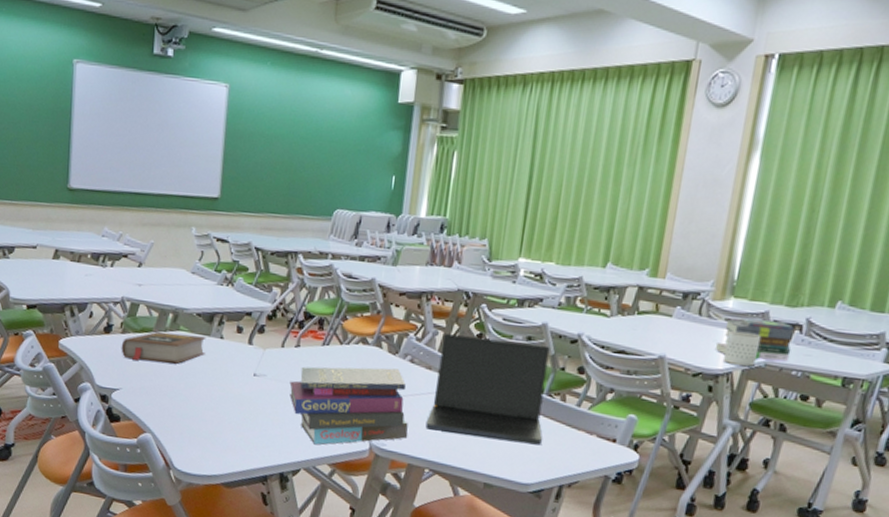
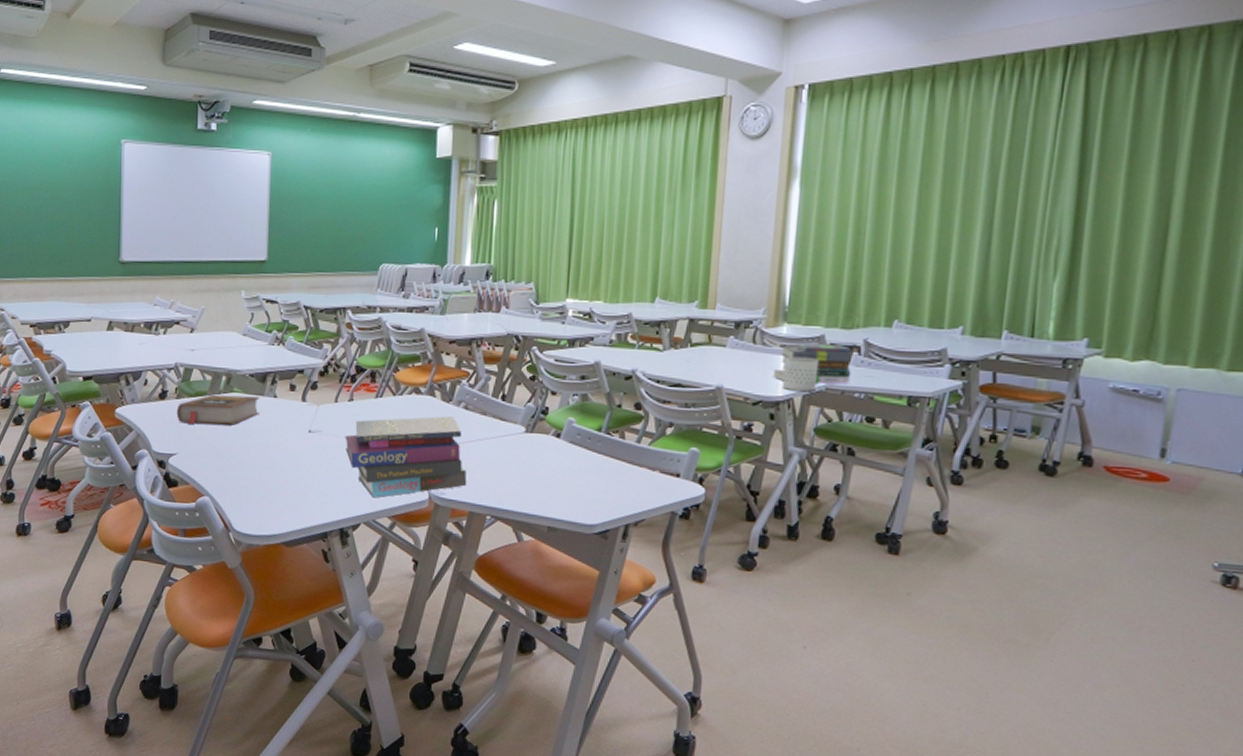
laptop: present [425,334,550,445] -> none [484,378,605,485]

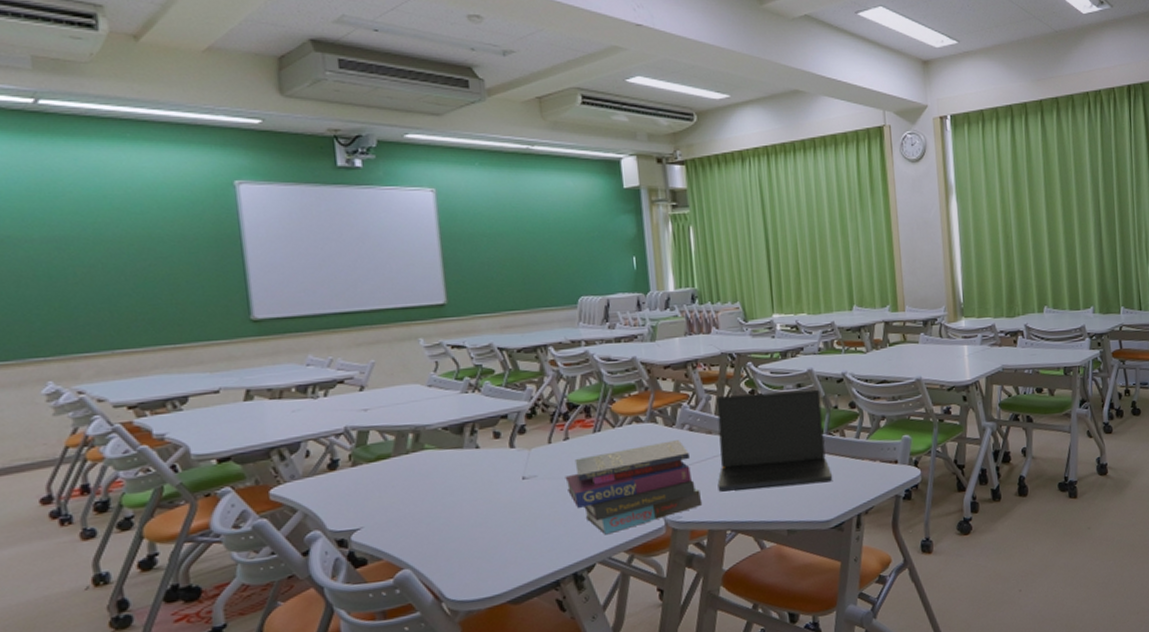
book: present [176,394,260,425] -> none [353,450,461,493]
laptop: none [484,378,605,485] -> present [716,389,832,492]
books: present [772,343,853,385] -> none [959,331,1020,367]
mug: present [783,356,820,392] -> none [968,344,995,375]

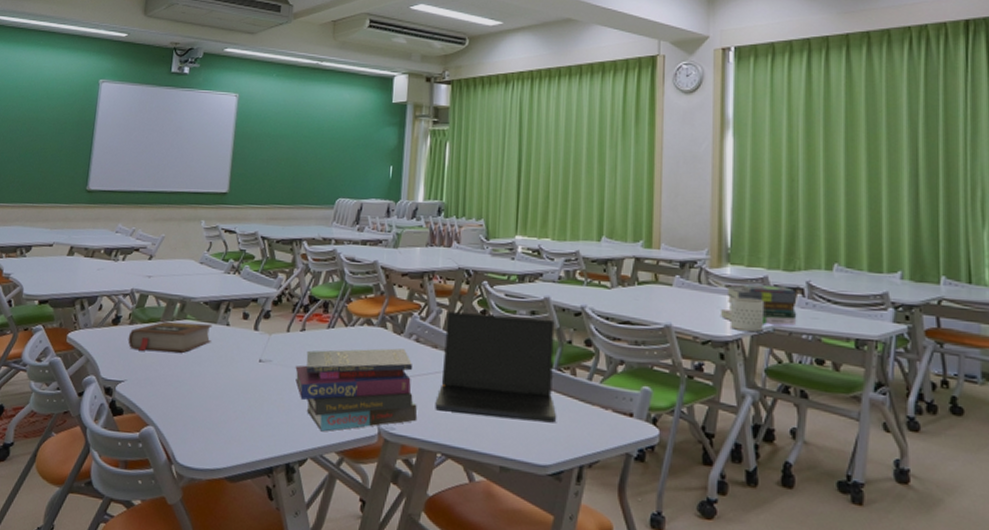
book: none [353,450,461,493] -> present [128,321,213,353]
books: none [959,331,1020,367] -> present [720,284,797,326]
mug: none [968,344,995,375] -> present [731,296,765,333]

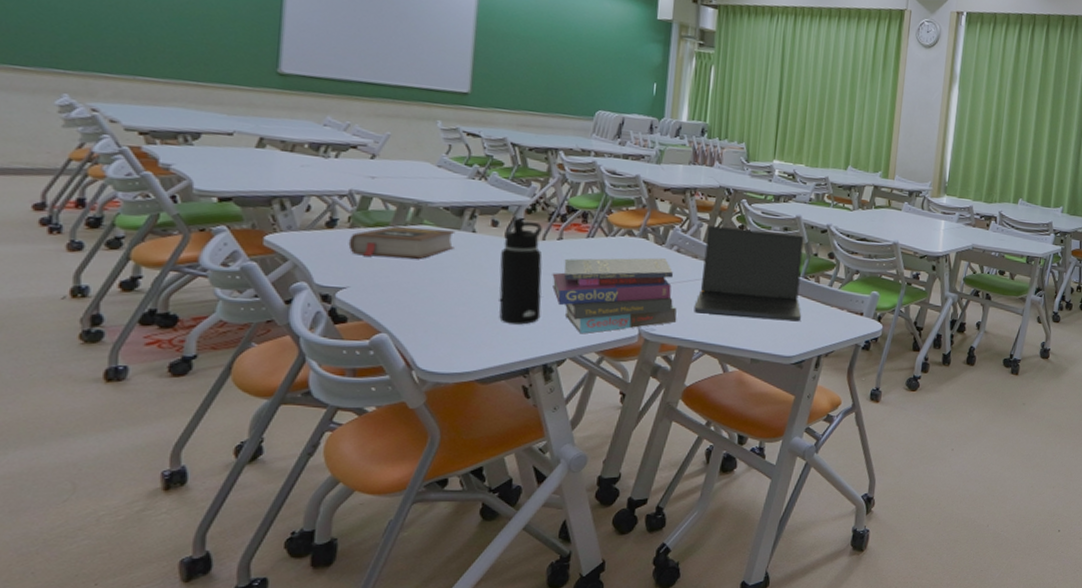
water bottle: none [247,310,287,420] -> present [499,218,543,325]
books: present [720,284,797,326] -> none [935,211,992,245]
mug: present [731,296,765,333] -> none [942,221,969,250]

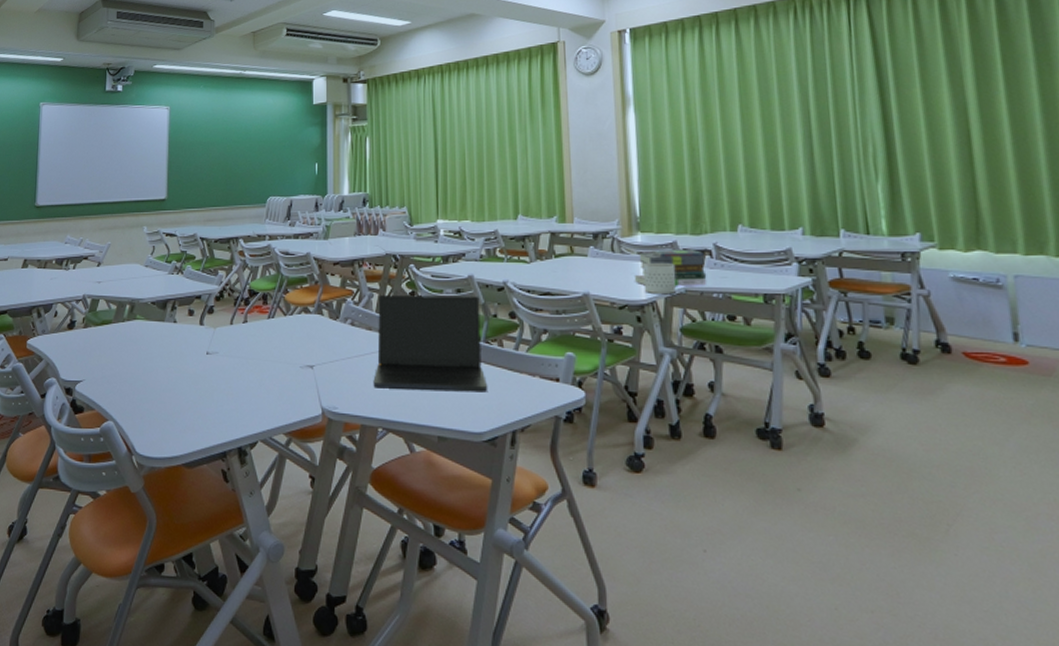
book: present [348,225,456,259] -> none [83,322,161,351]
water bottle: present [499,218,543,325] -> none [196,306,233,408]
books: present [552,257,677,334] -> none [240,333,358,415]
books: none [935,211,992,245] -> present [633,250,707,287]
mug: none [942,221,969,250] -> present [644,262,676,295]

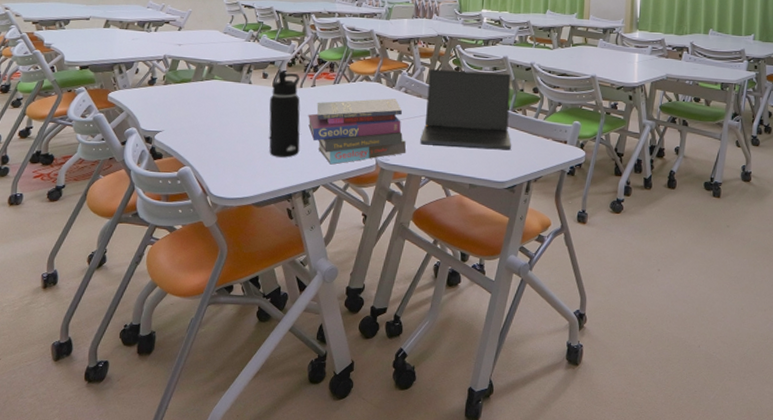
water bottle: none [196,306,233,408] -> present [269,70,301,158]
books: none [240,333,358,415] -> present [308,98,407,165]
books: present [633,250,707,287] -> none [630,45,684,75]
mug: present [644,262,676,295] -> none [638,54,662,80]

